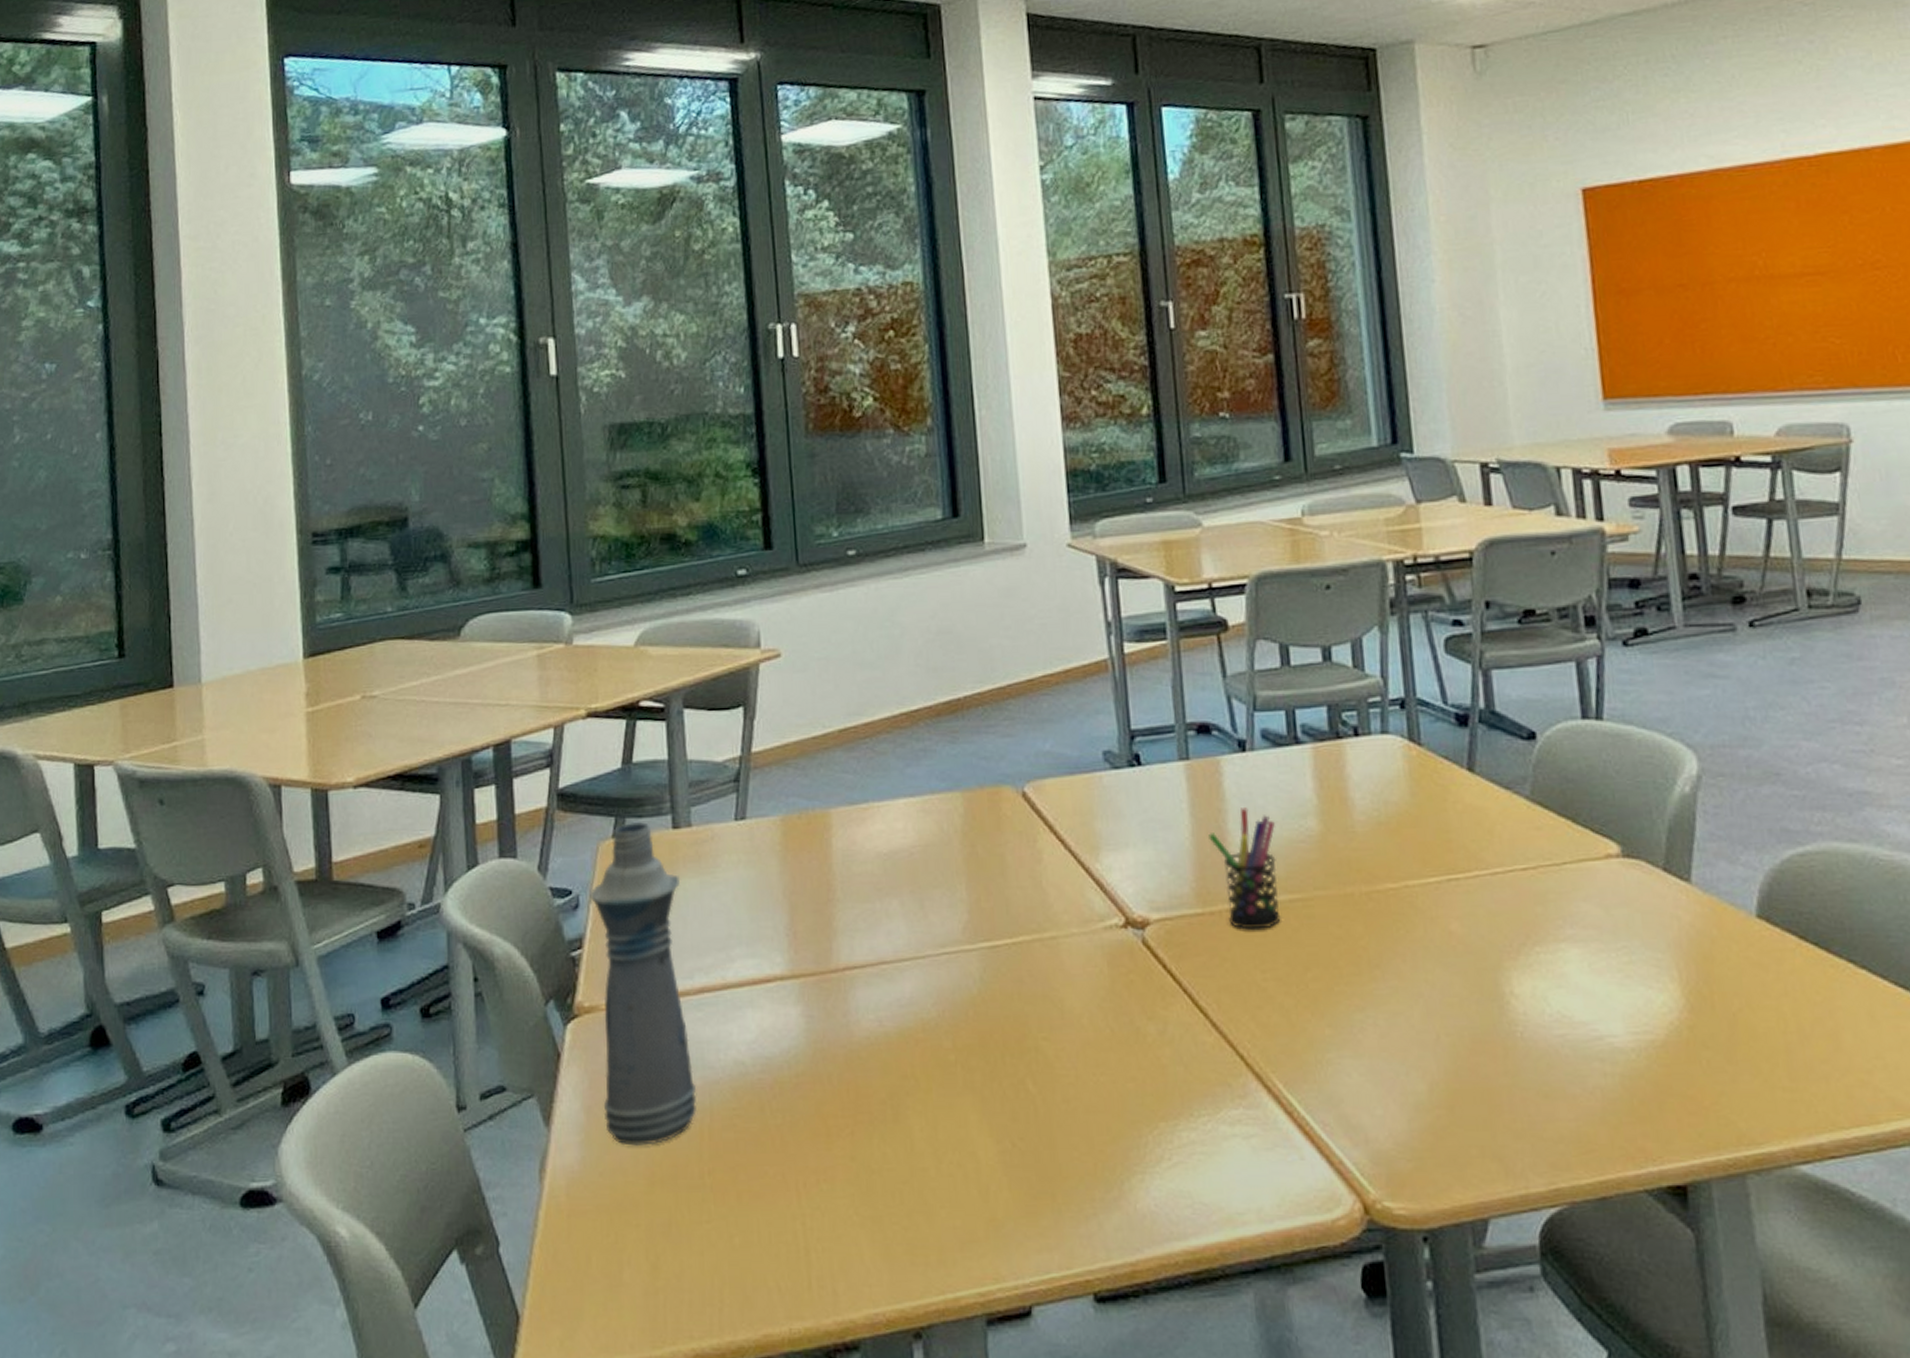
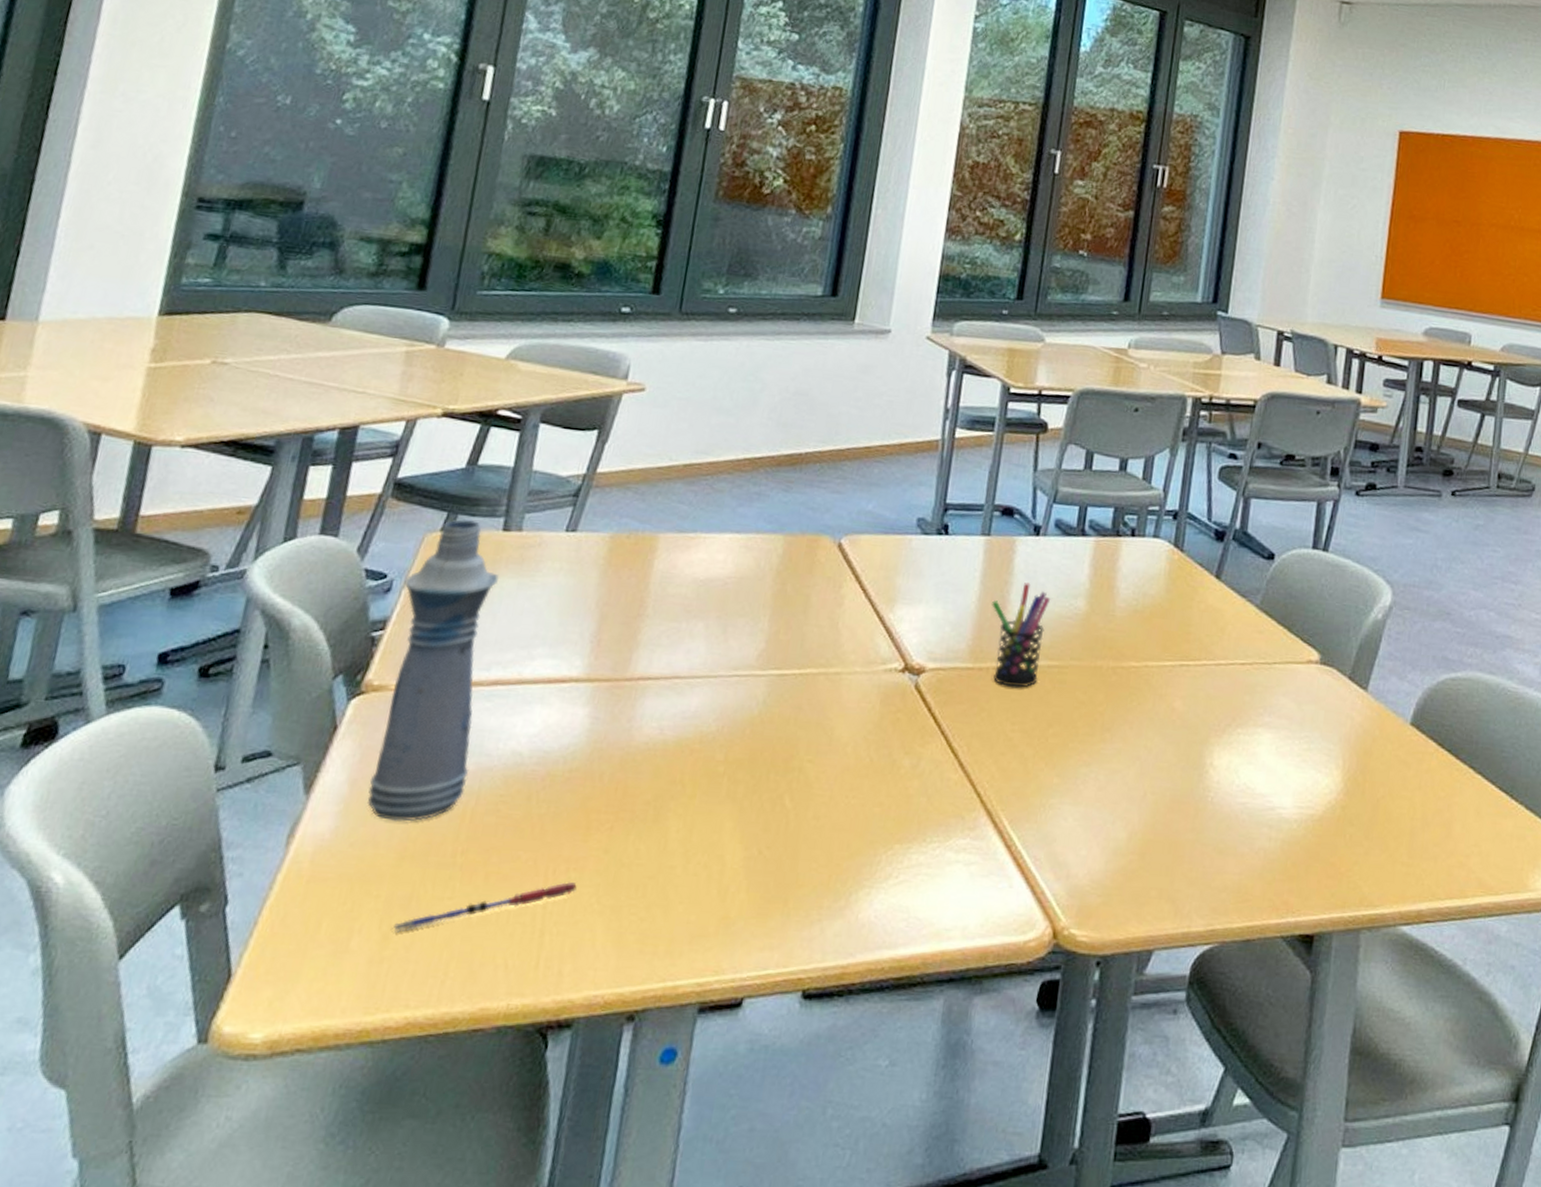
pen: none [660,1193,831,1262] -> present [394,881,577,933]

